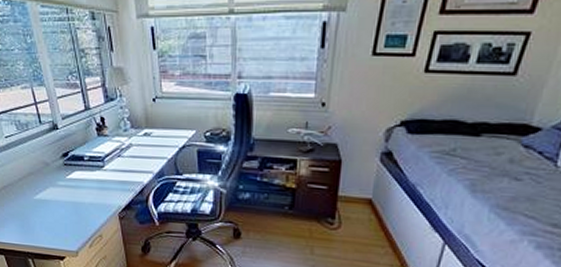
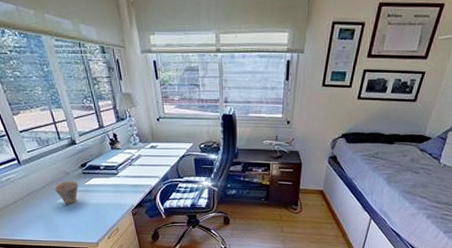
cup: none [31,172,59,201] -> present [54,180,79,204]

